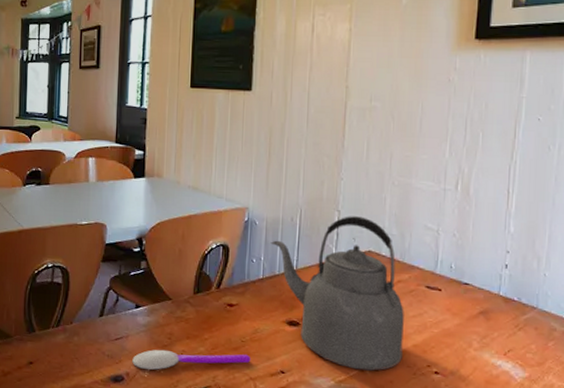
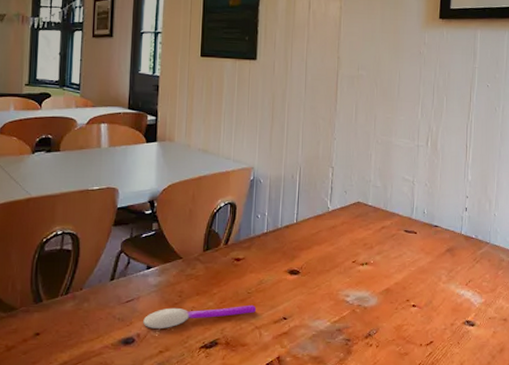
kettle: present [270,216,404,371] -> none [273,171,387,310]

